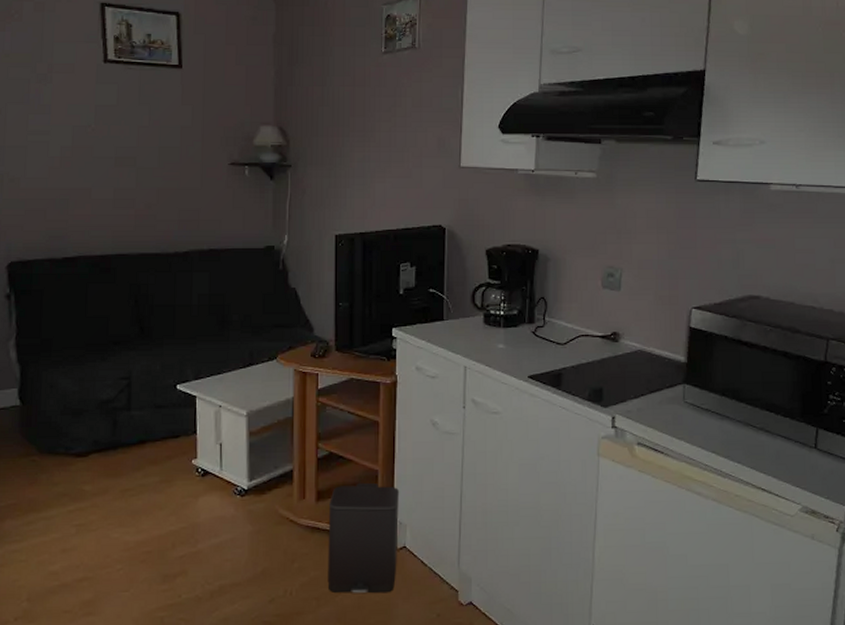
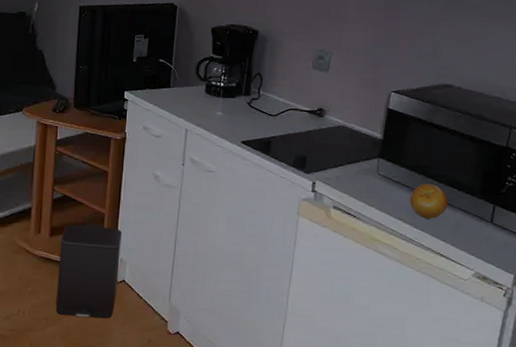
fruit: none [722,409,766,449] -> present [410,184,449,219]

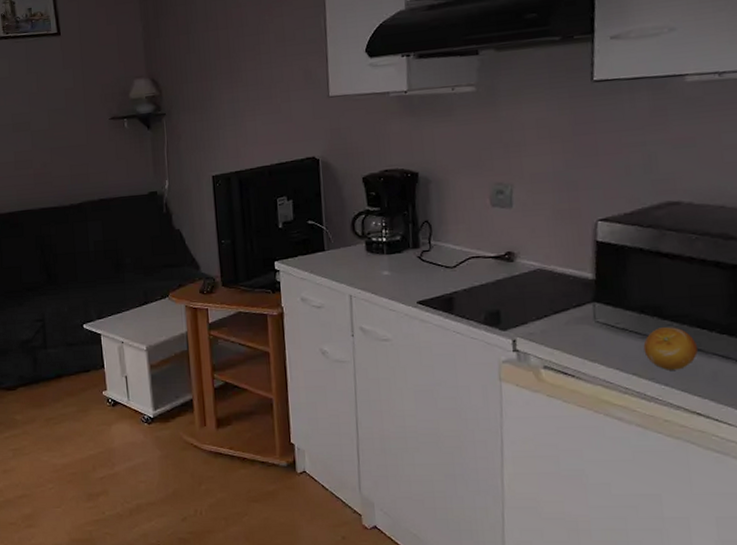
pedal bin: present [55,223,123,319] -> none [229,410,299,516]

